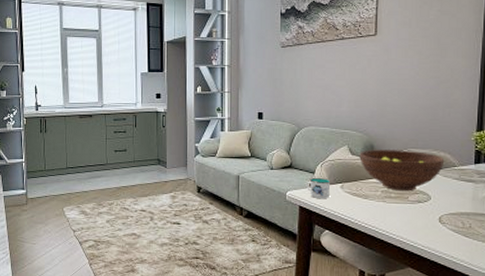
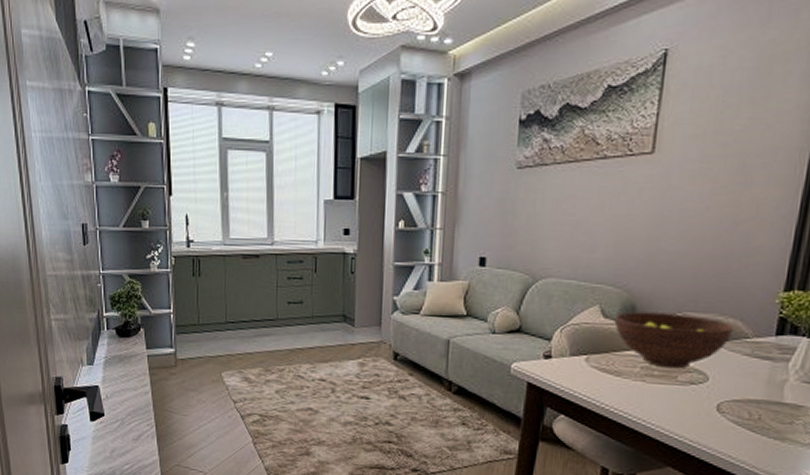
mug: present [305,177,331,199] -> none [537,345,573,375]

